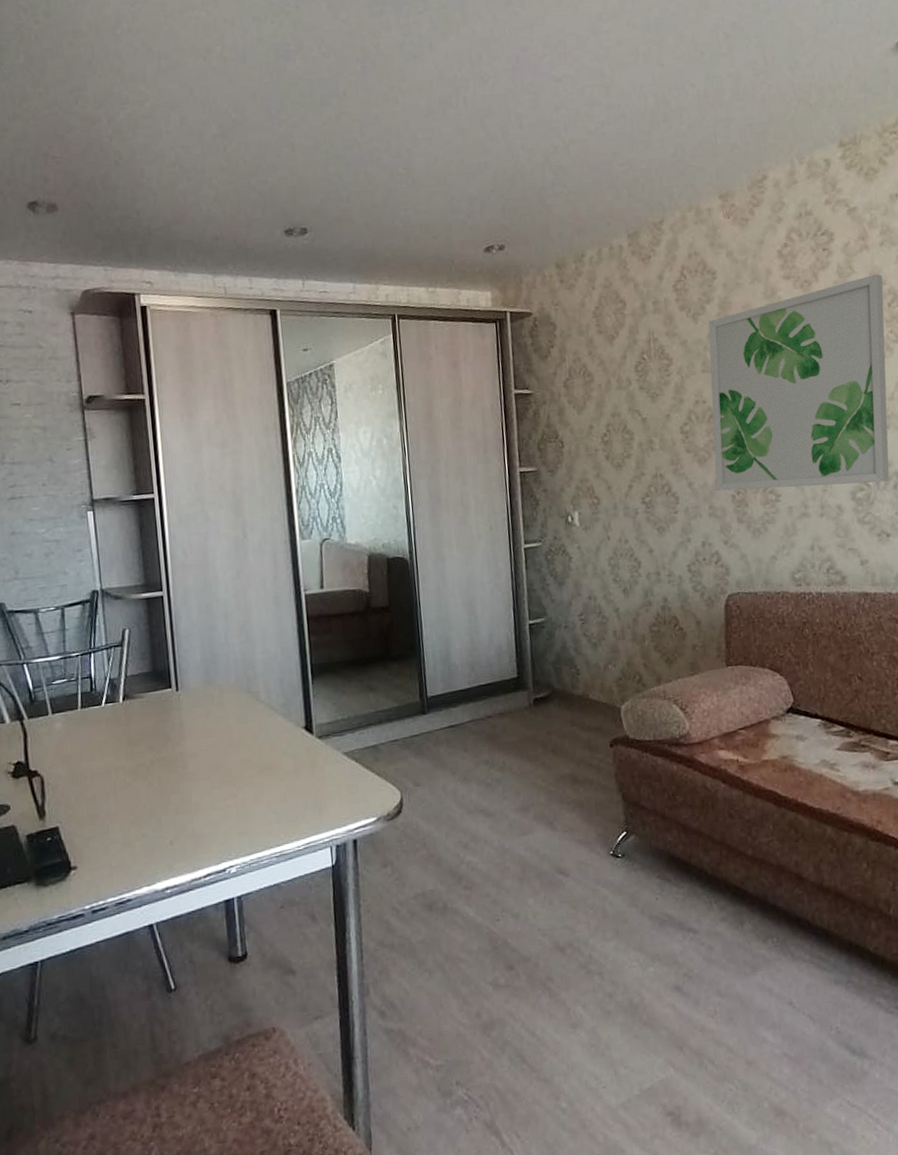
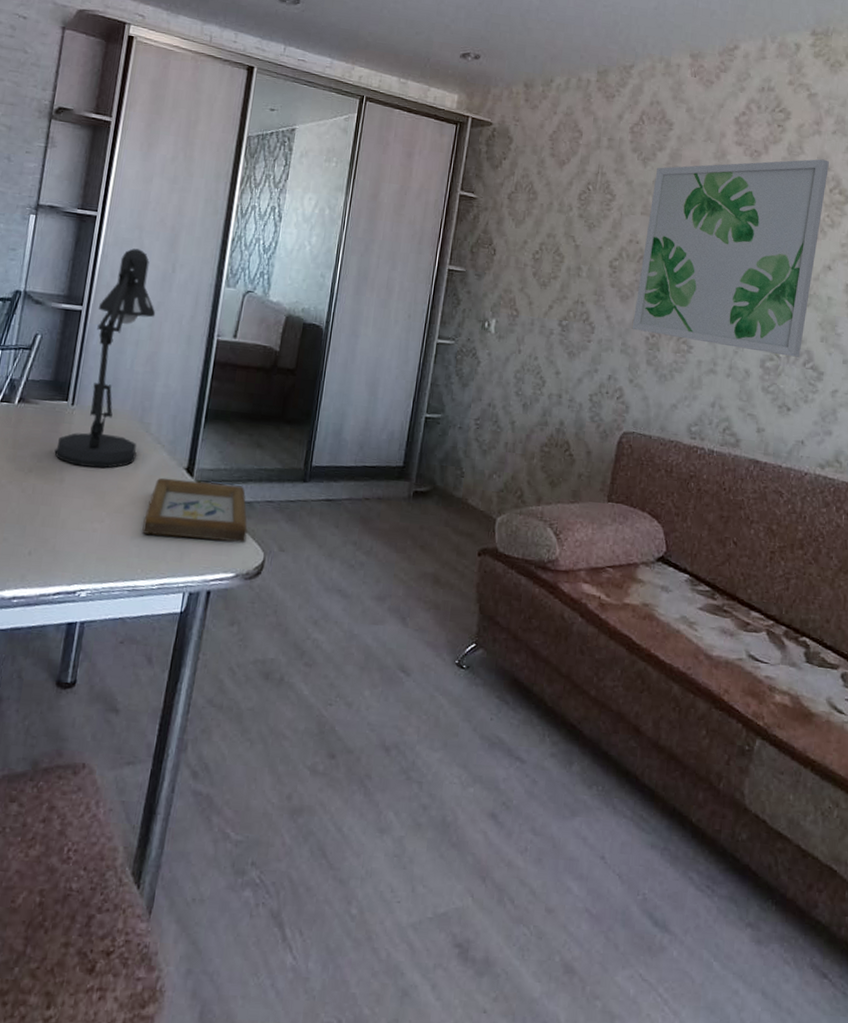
desk lamp: none [170,521,253,749] -> present [54,248,156,468]
picture frame: none [274,732,380,799] -> present [142,477,248,543]

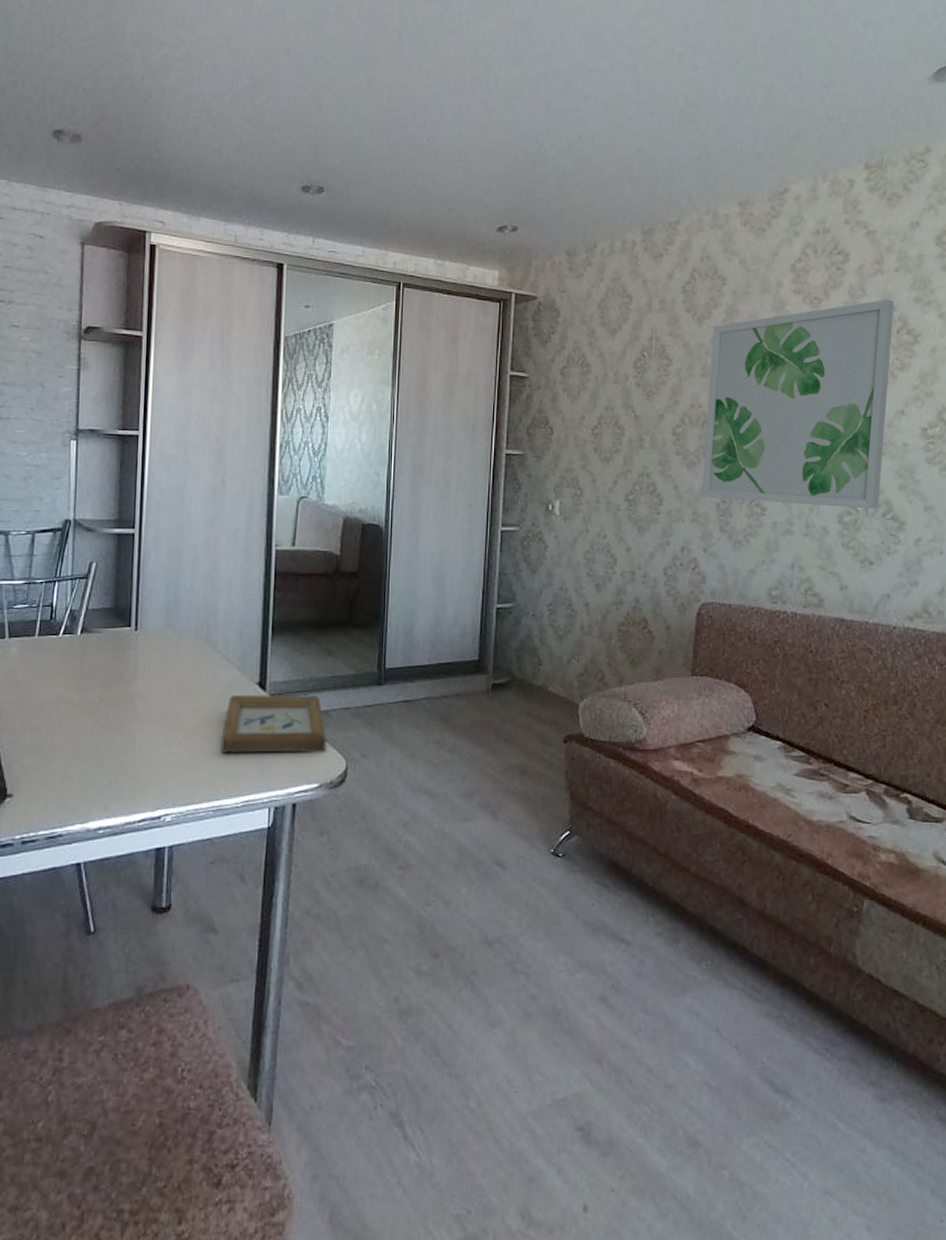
desk lamp: present [54,248,156,468] -> none [123,465,210,691]

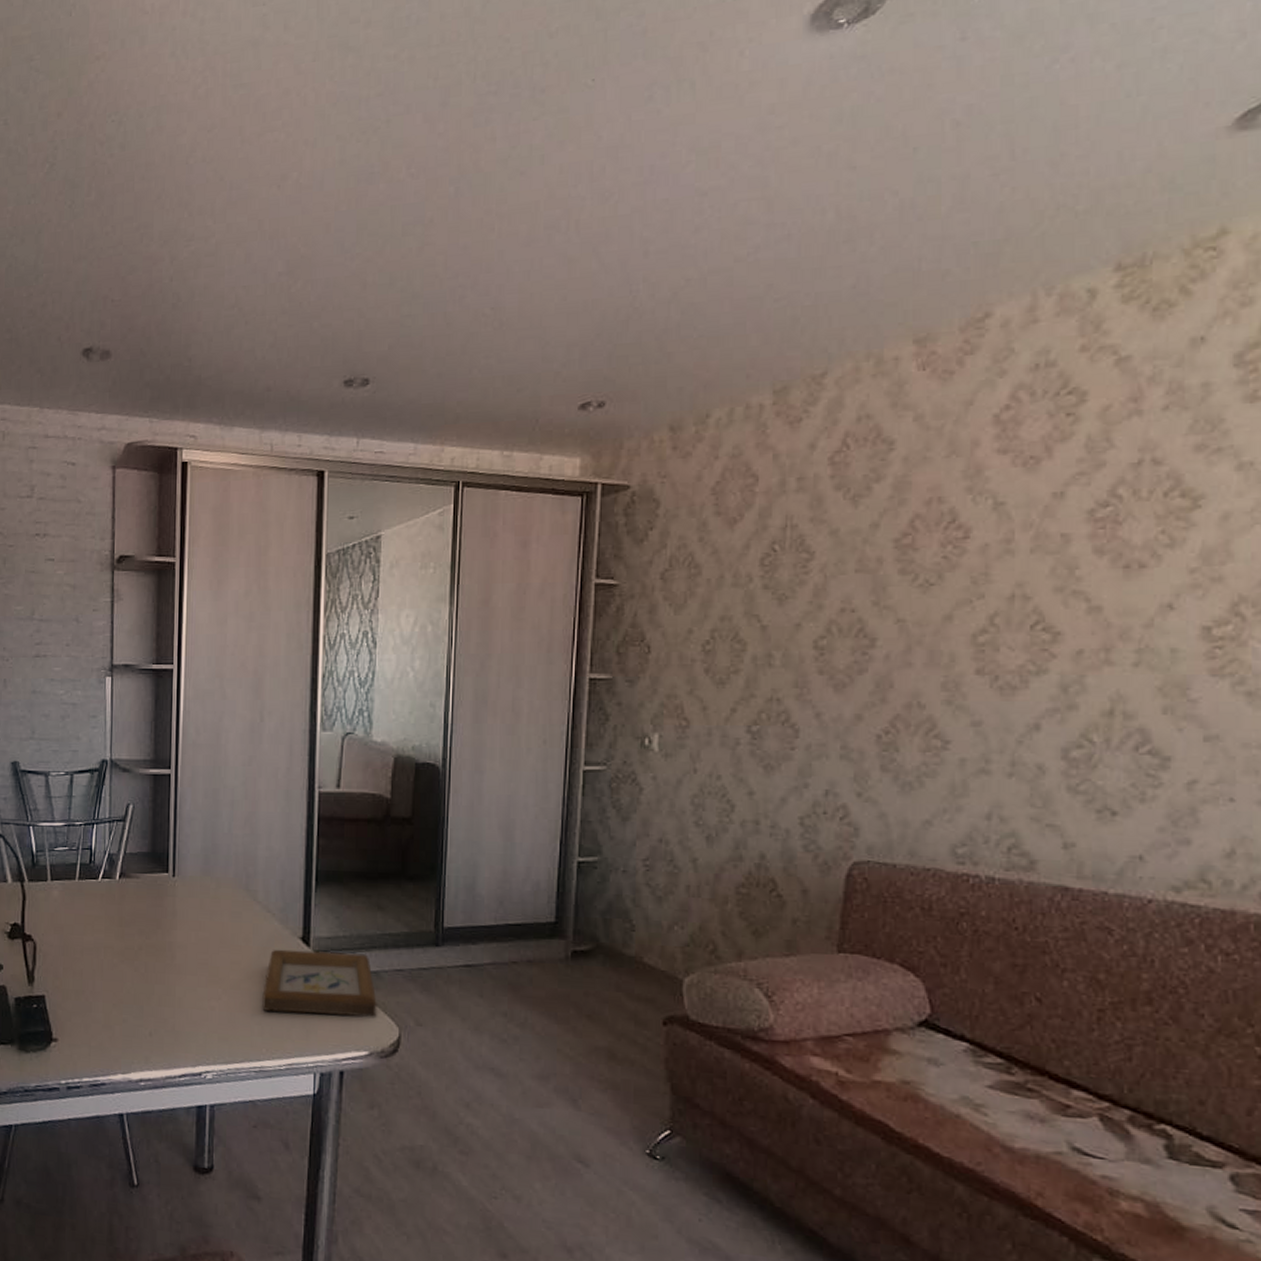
wall art: present [701,299,894,509] -> none [854,450,1159,740]

